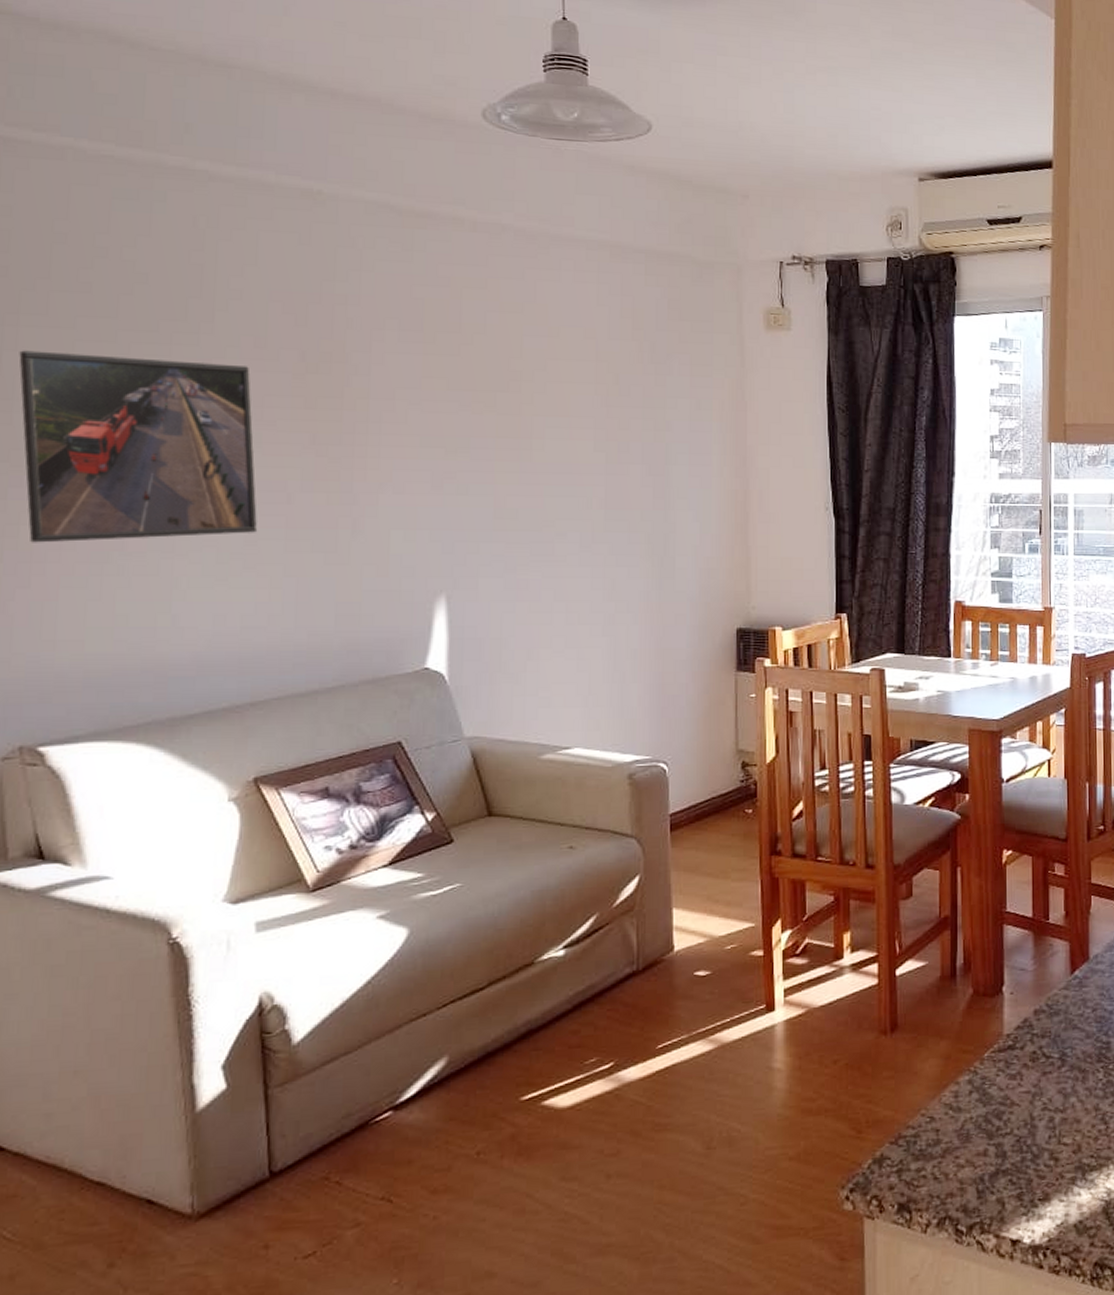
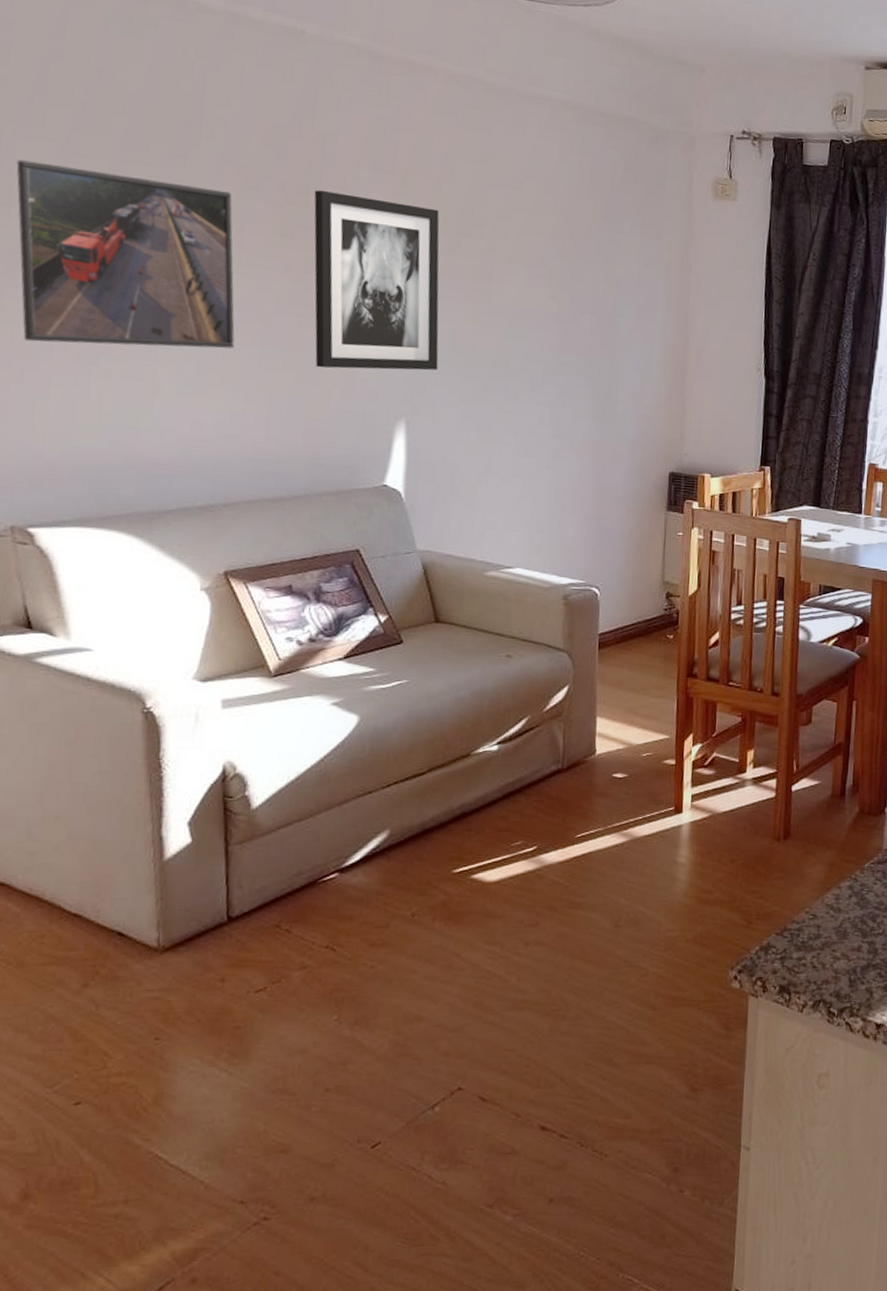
wall art: none [337,356,479,546] -> present [314,190,440,371]

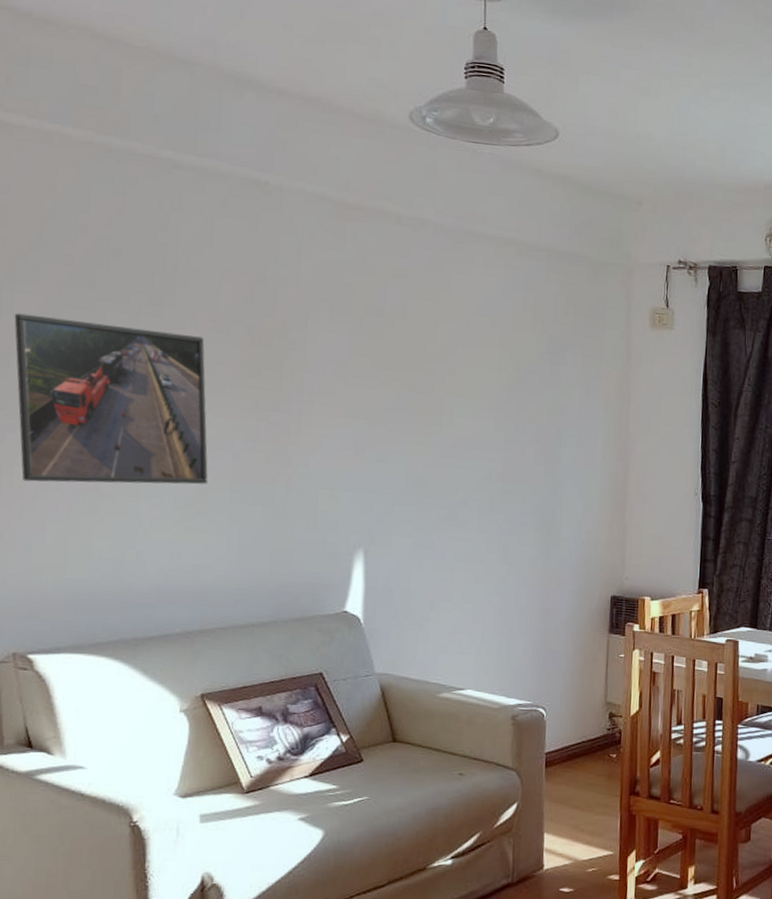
wall art: present [314,190,440,371] -> none [278,332,394,502]

